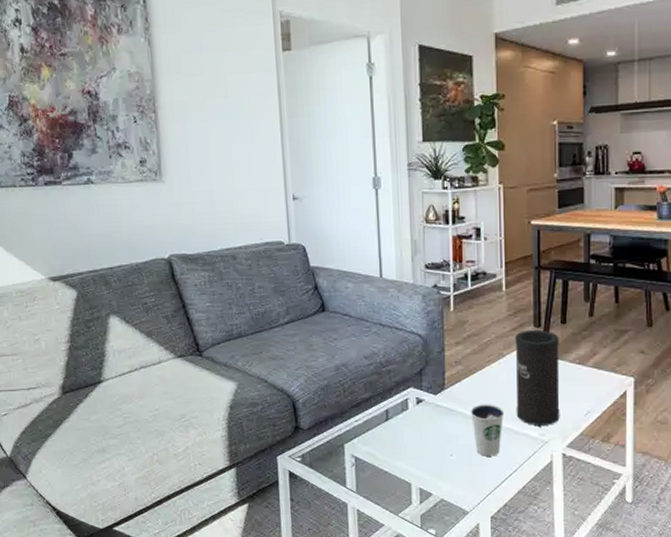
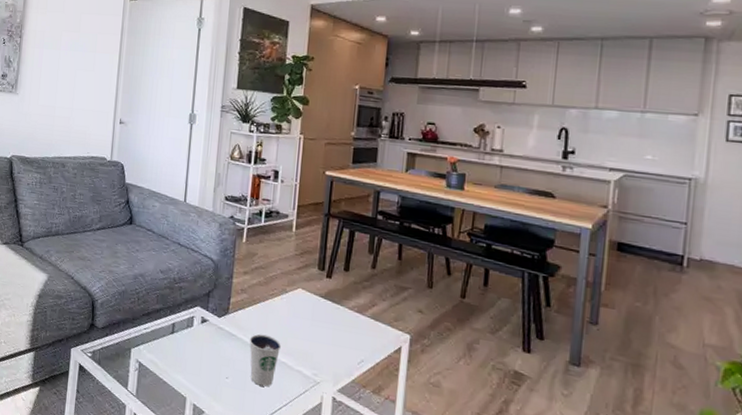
speaker: present [515,329,560,427] -> none [292,271,341,367]

